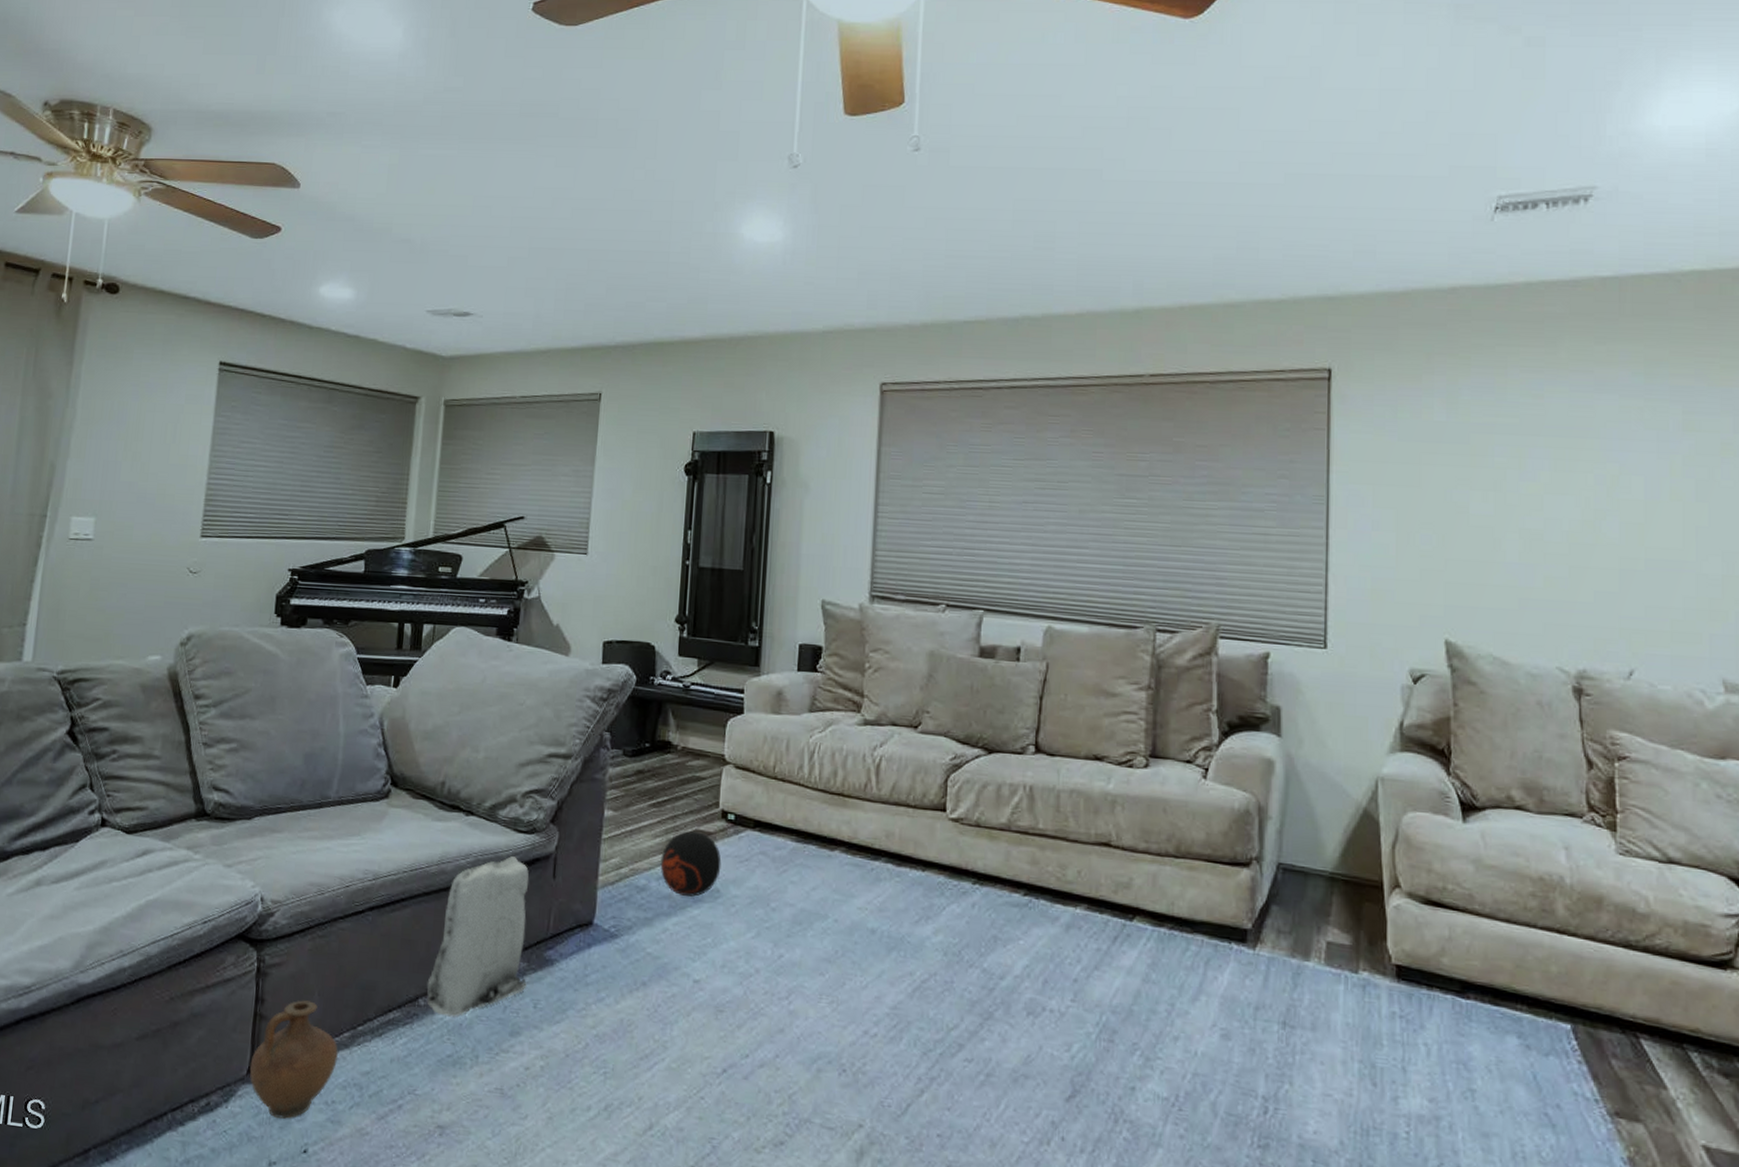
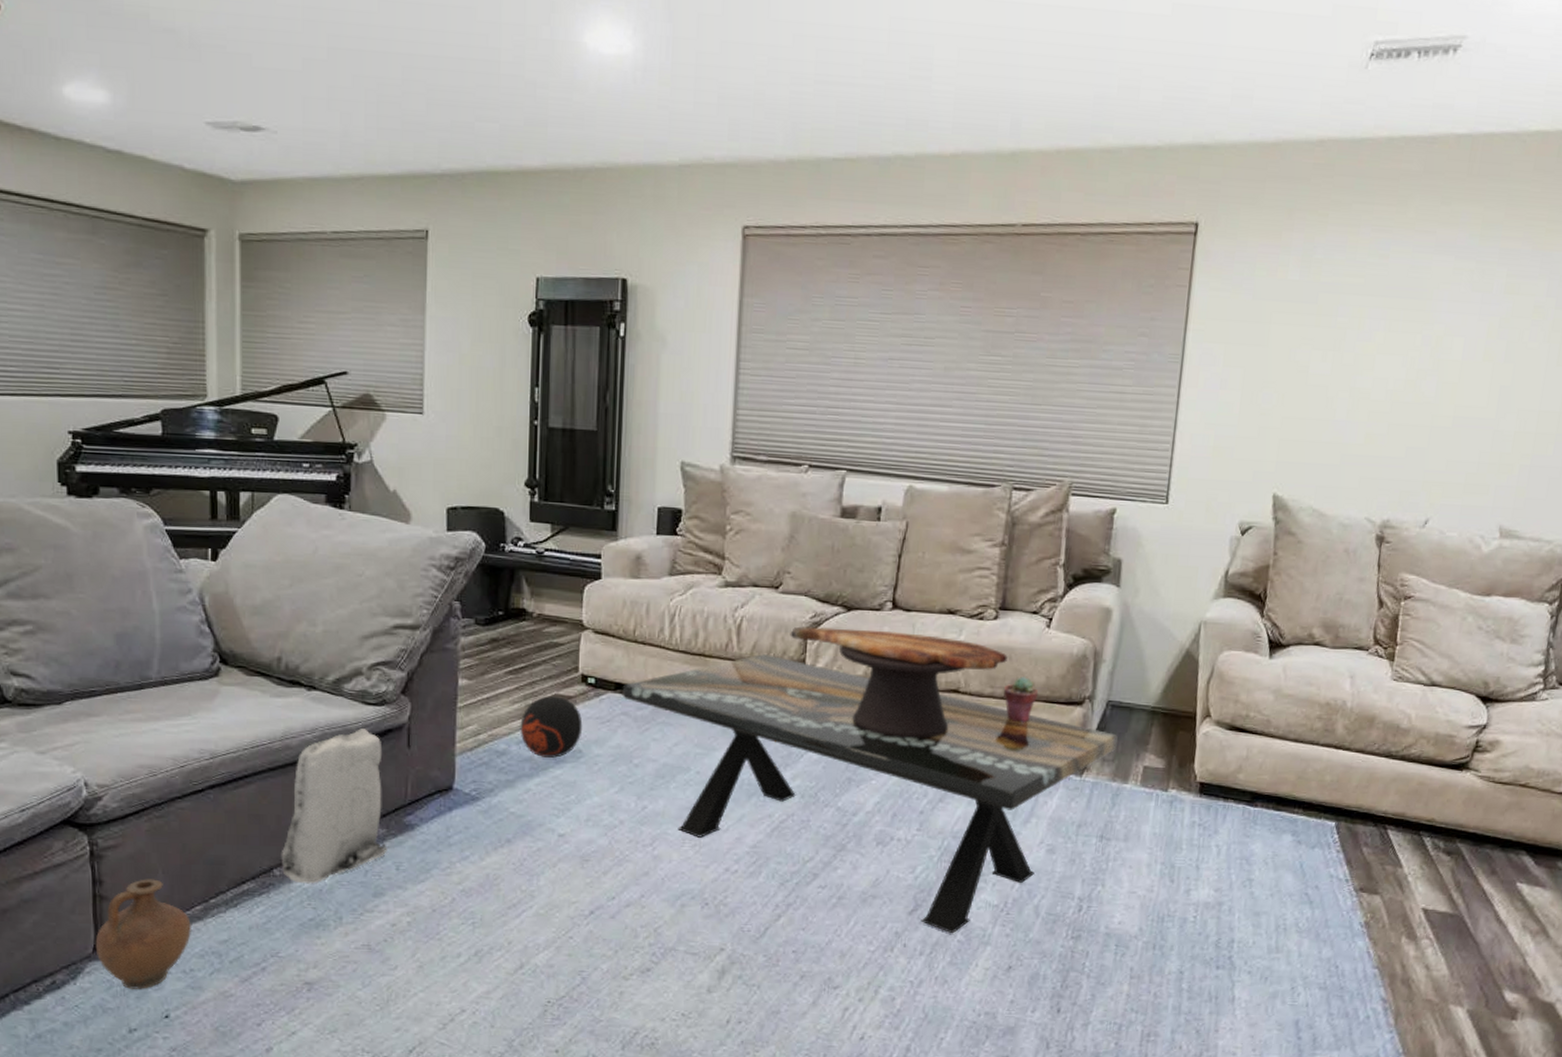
coffee table: none [761,796,1293,1130] -> present [622,654,1118,934]
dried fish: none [929,768,1161,896] -> present [790,626,1008,739]
potted succulent: none [1159,832,1199,884] -> present [1003,677,1039,723]

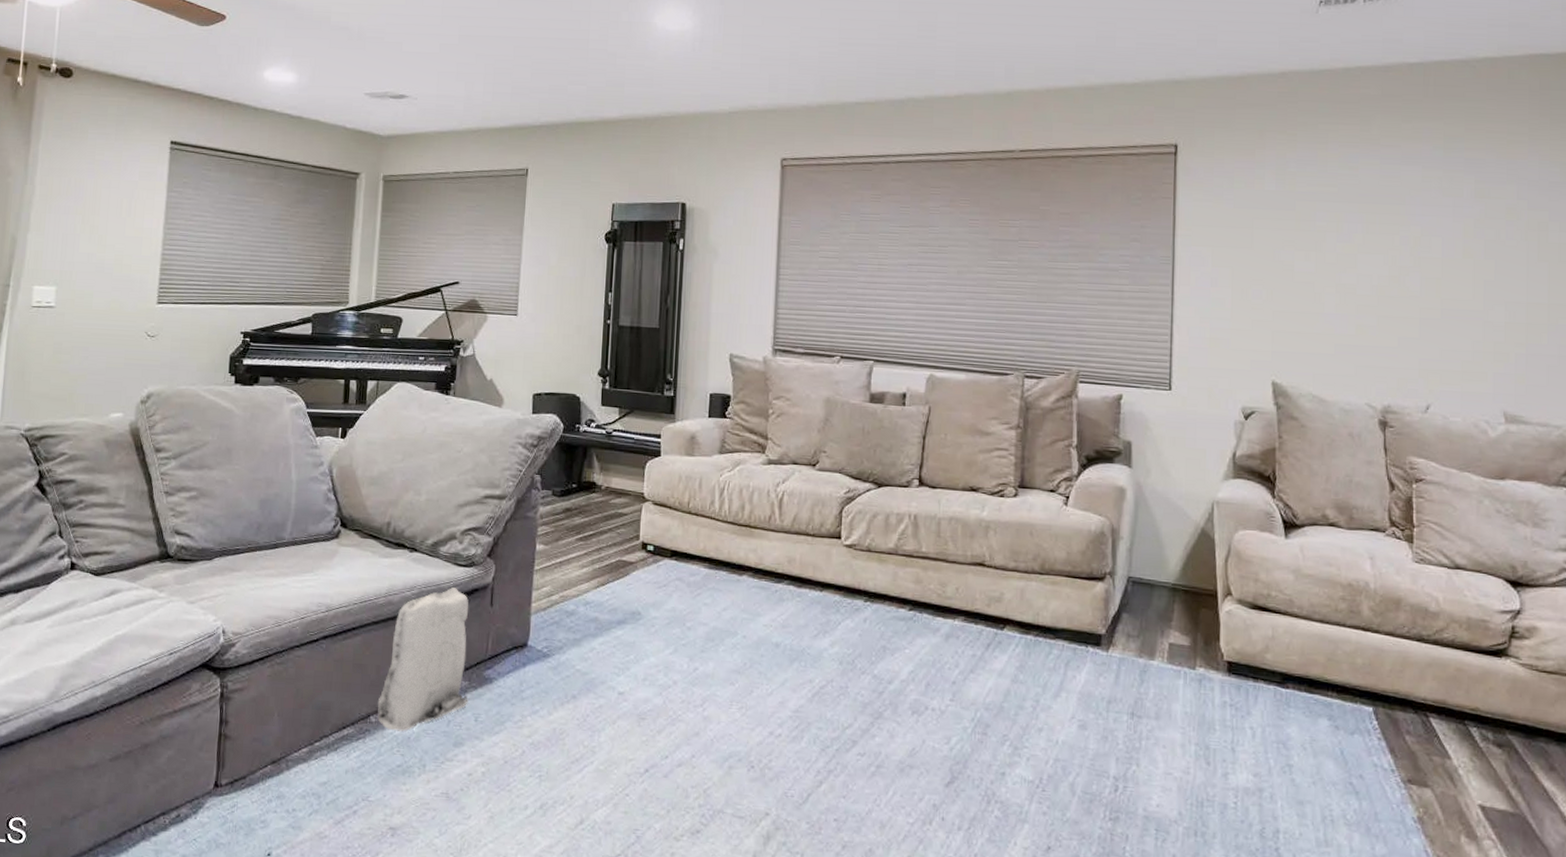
ceramic jug: present [95,879,191,990] -> none [216,720,297,827]
decorative ball: present [520,696,583,758] -> none [587,561,642,619]
coffee table: present [622,654,1118,934] -> none [677,526,1141,809]
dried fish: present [790,626,1008,739] -> none [826,501,1029,610]
potted succulent: present [1003,677,1039,723] -> none [1026,552,1061,597]

